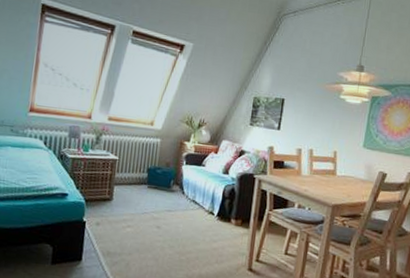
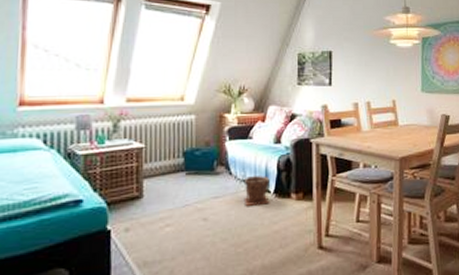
plant pot: none [191,197,215,224] -> present [243,175,270,206]

